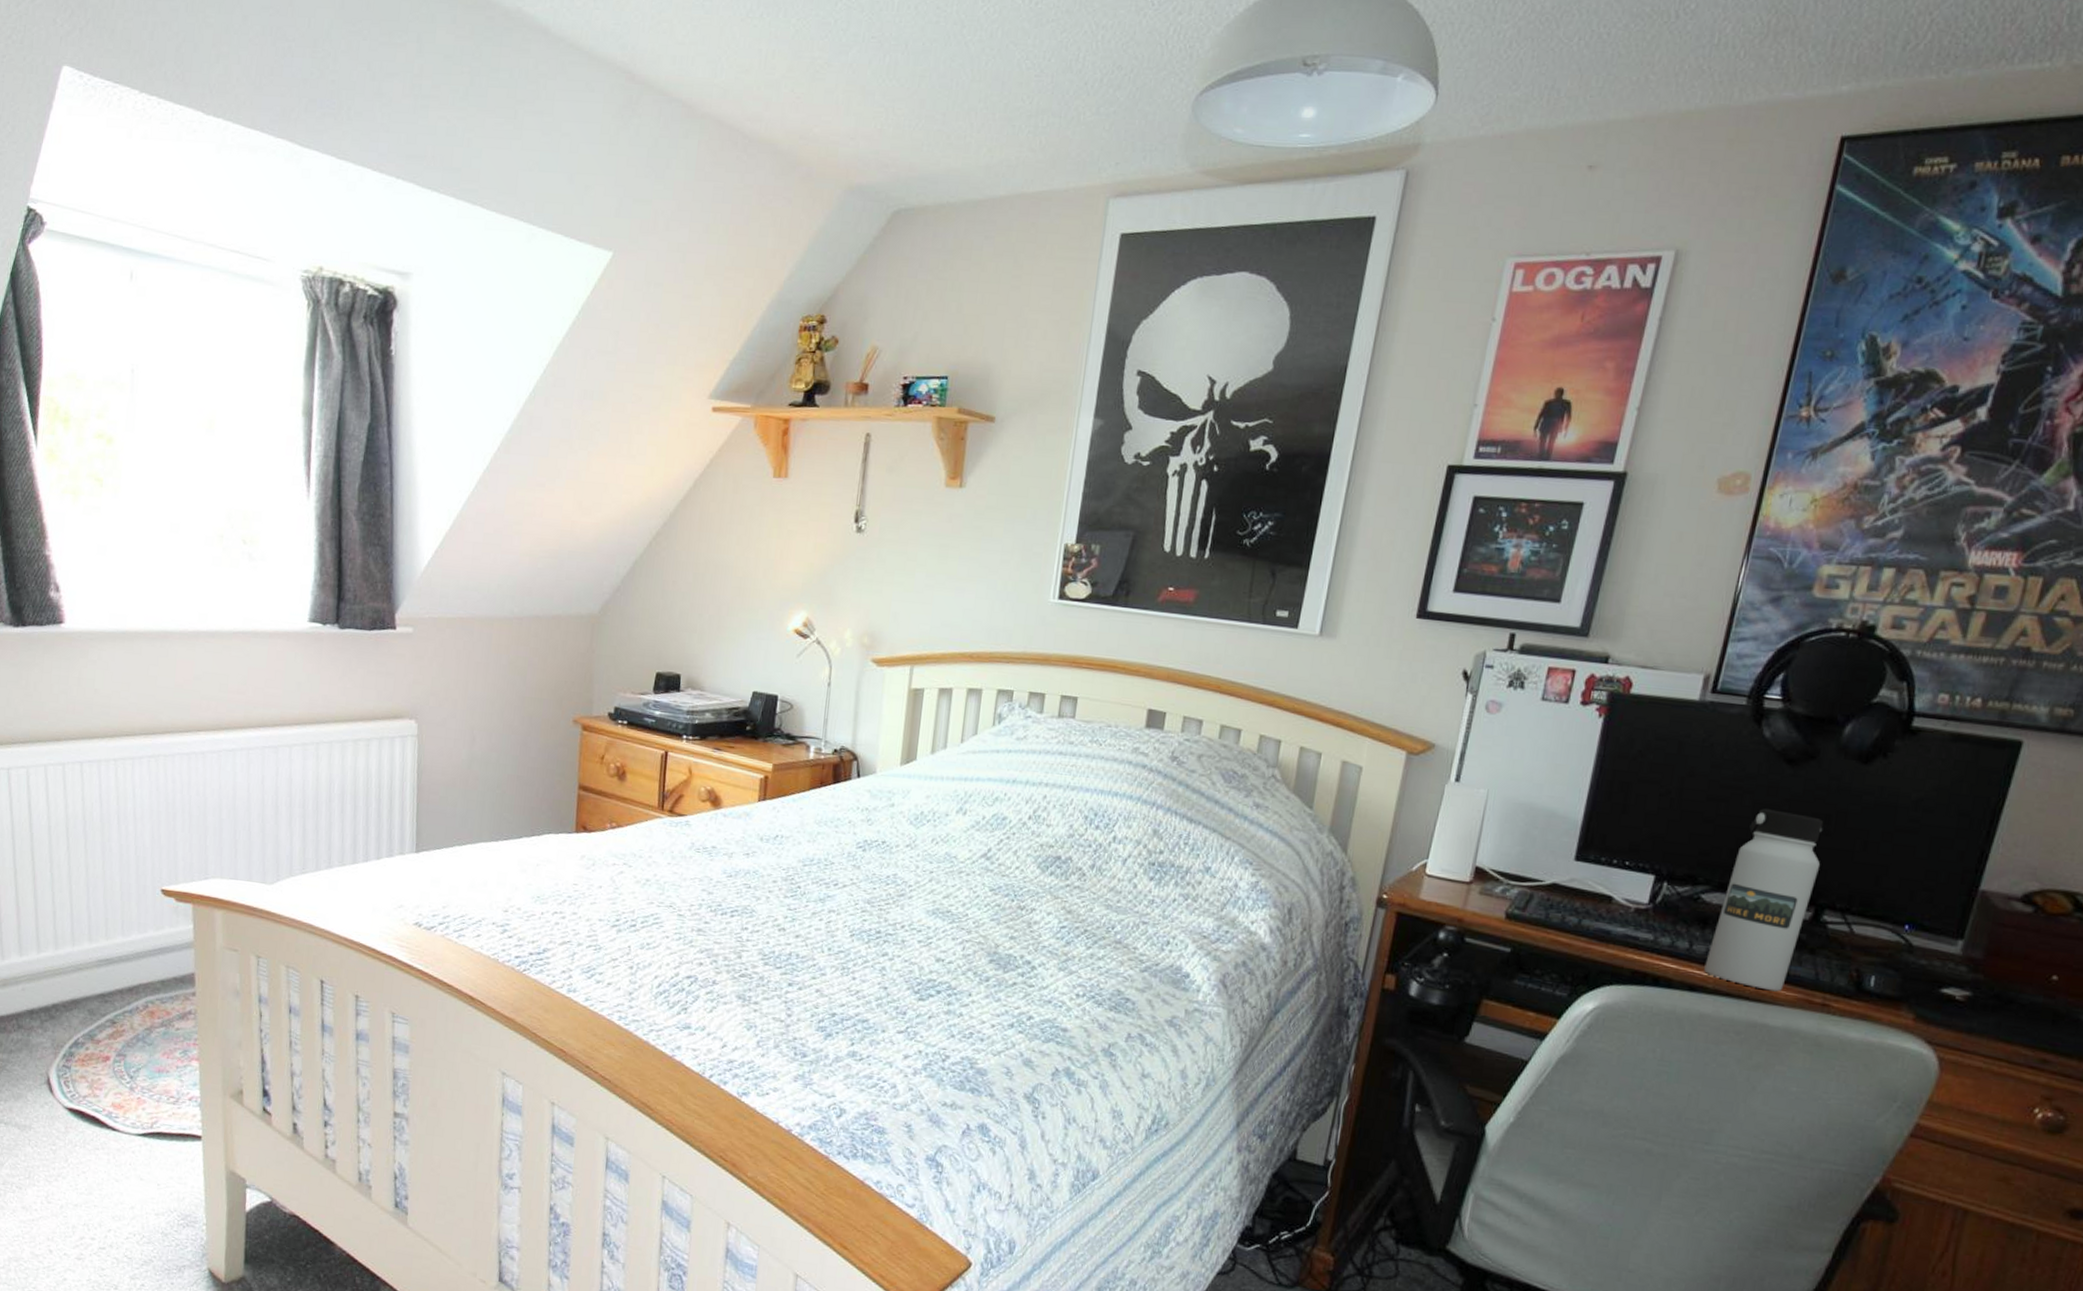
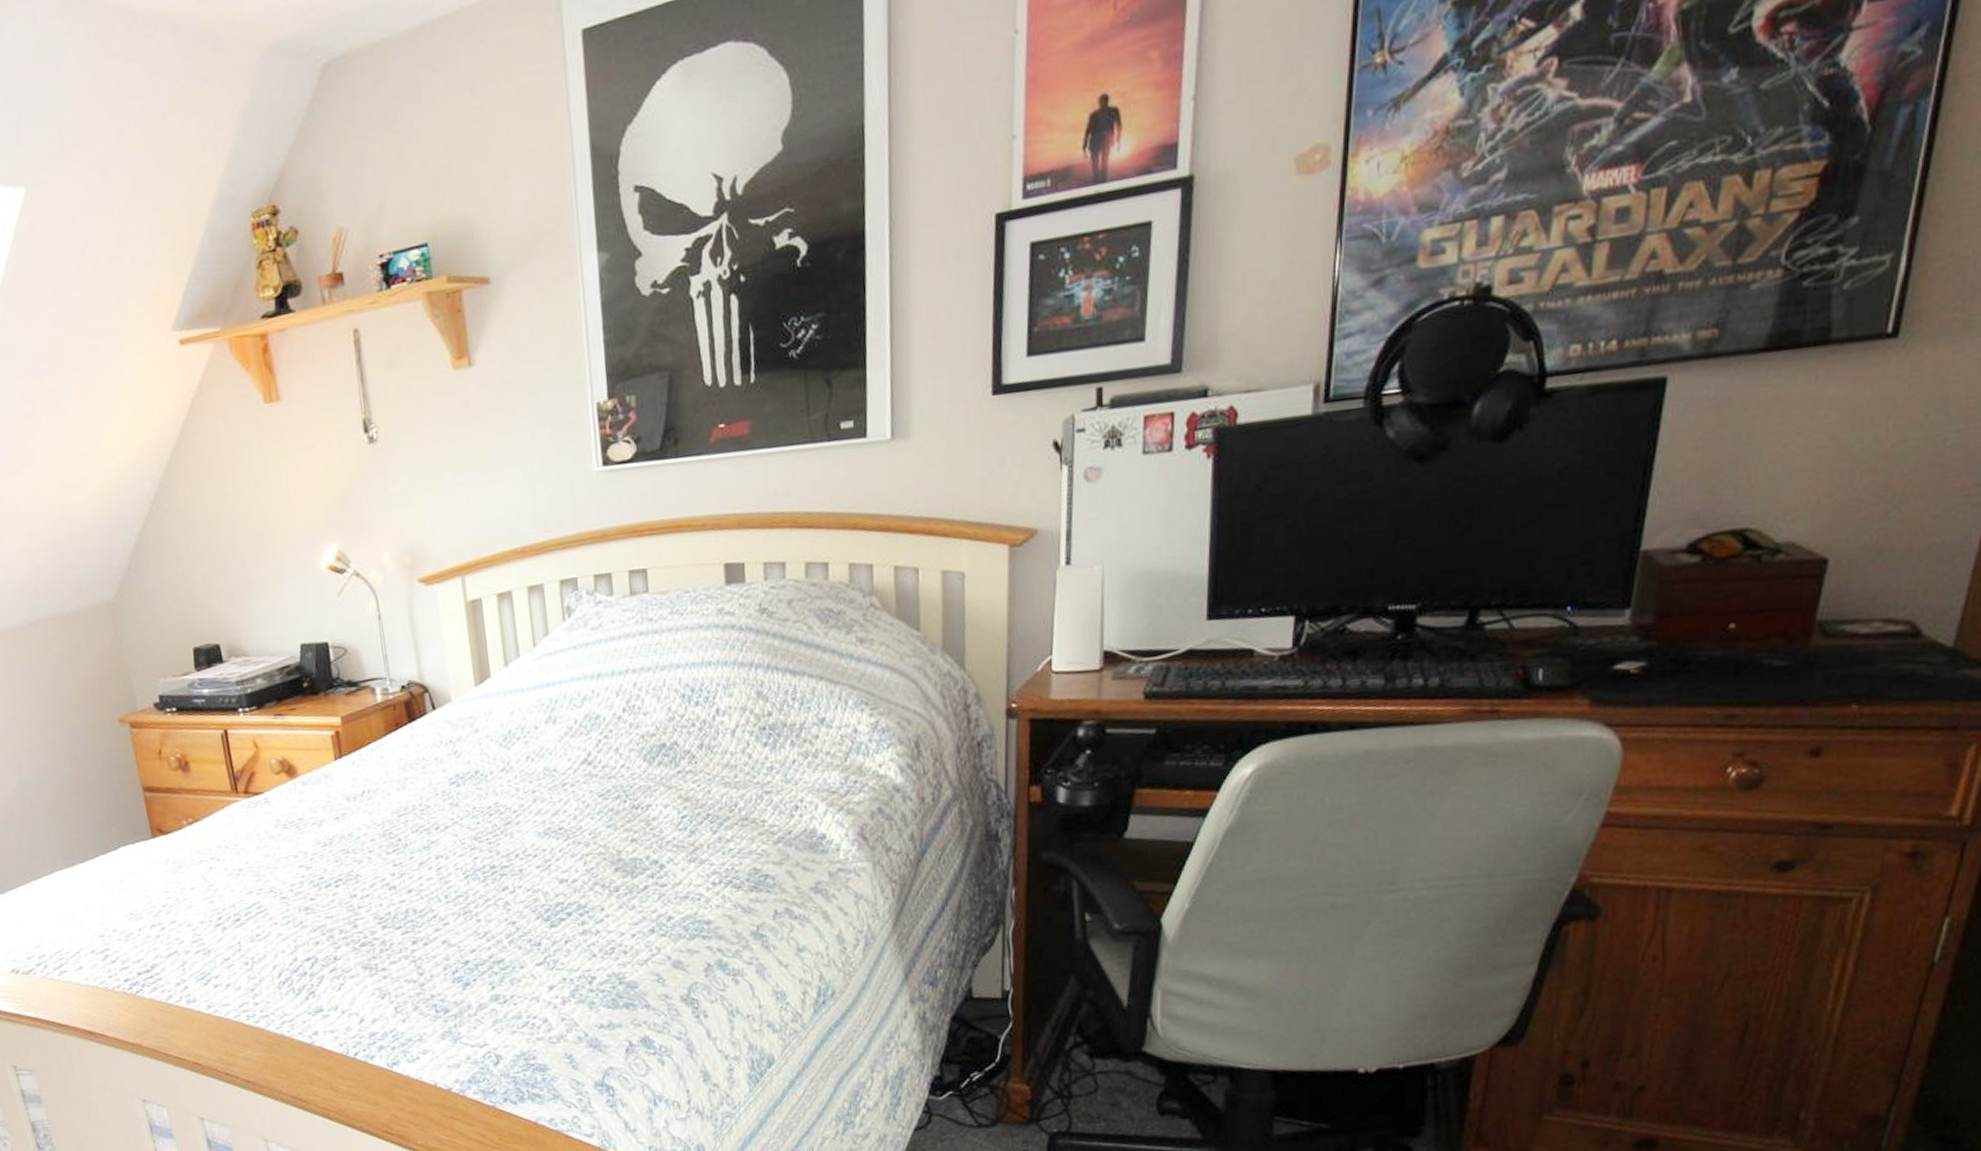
water bottle: present [1704,808,1824,992] -> none [1362,513,1467,711]

